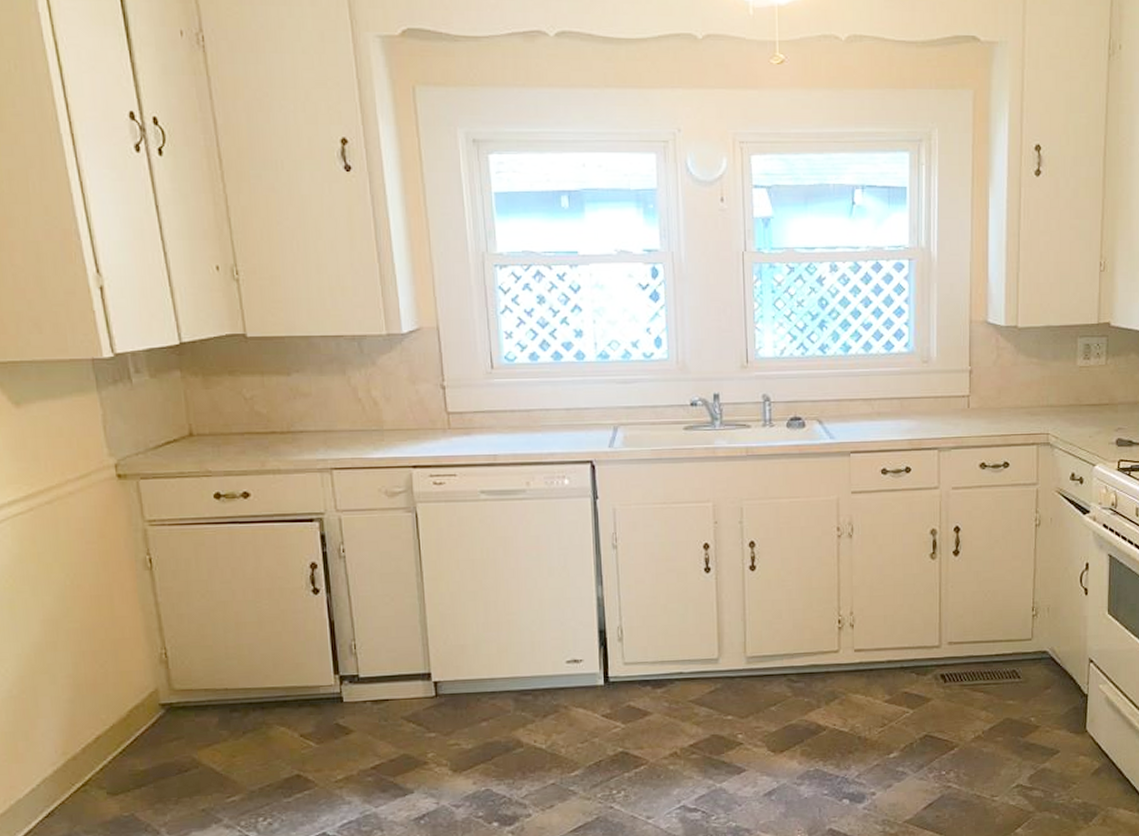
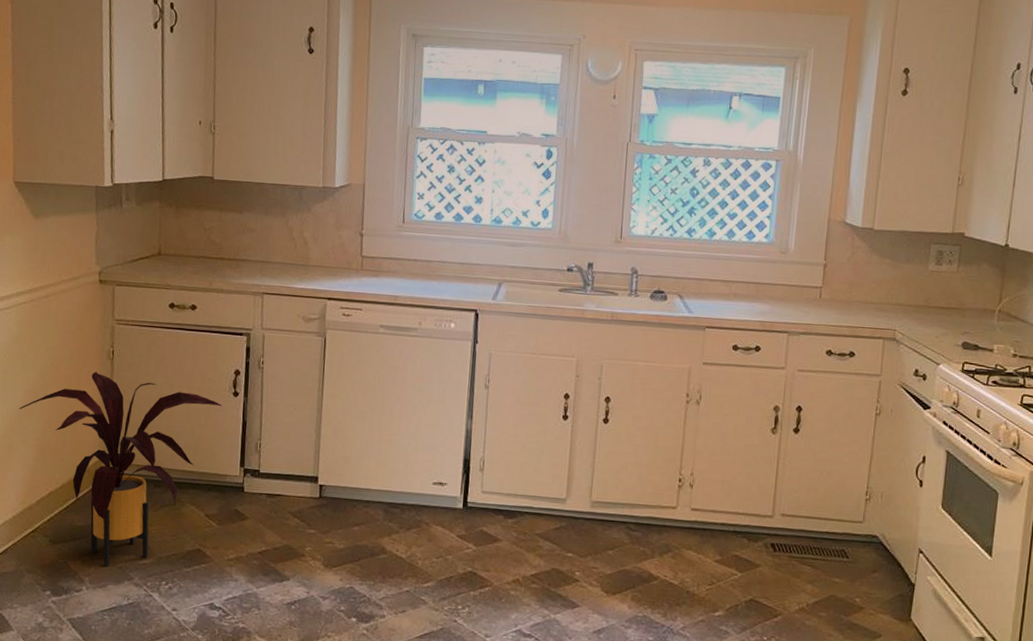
house plant: none [37,586,302,812] -> present [19,372,223,567]

